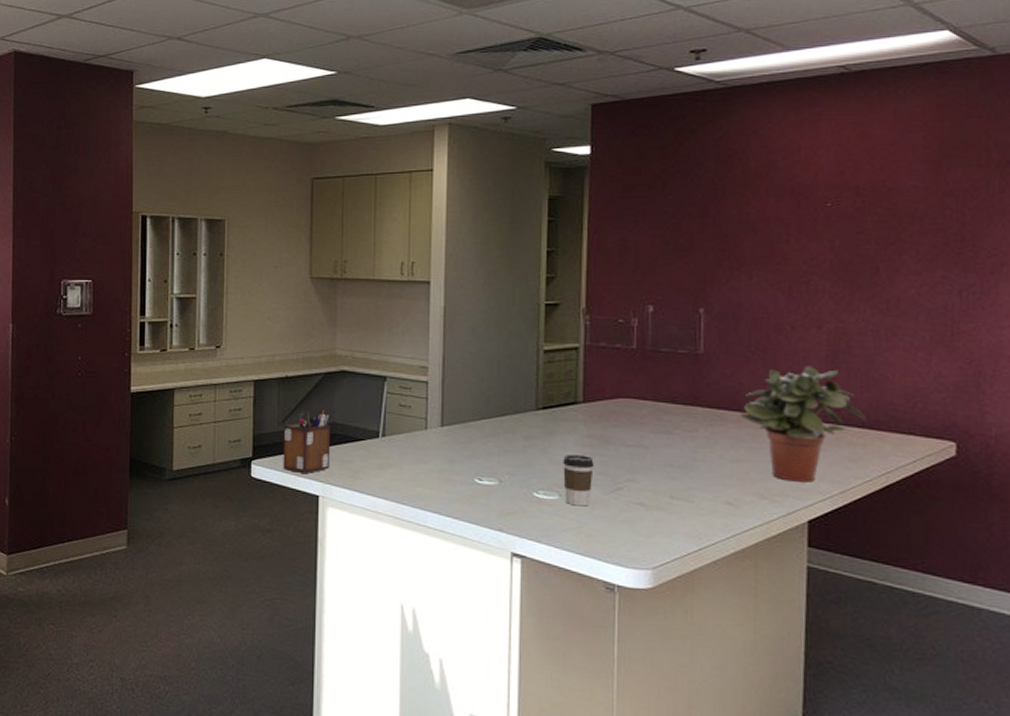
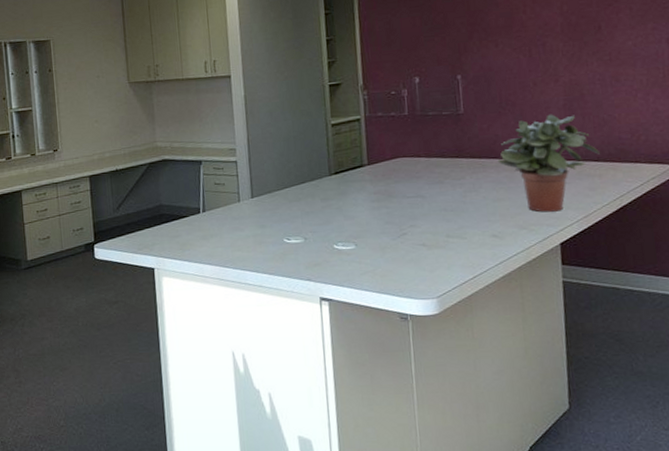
desk organizer: present [283,408,331,473] -> none [118,194,161,251]
coffee cup: present [563,455,594,507] -> none [355,209,382,253]

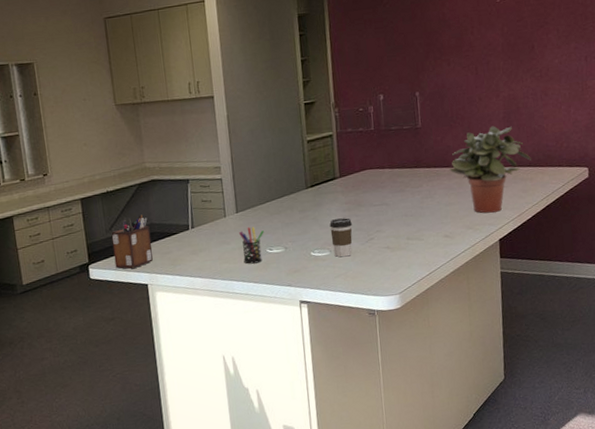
desk organizer: none [118,194,161,251] -> present [111,213,153,269]
pen holder: none [254,214,281,254] -> present [239,227,264,264]
coffee cup: none [355,209,382,253] -> present [329,218,353,258]

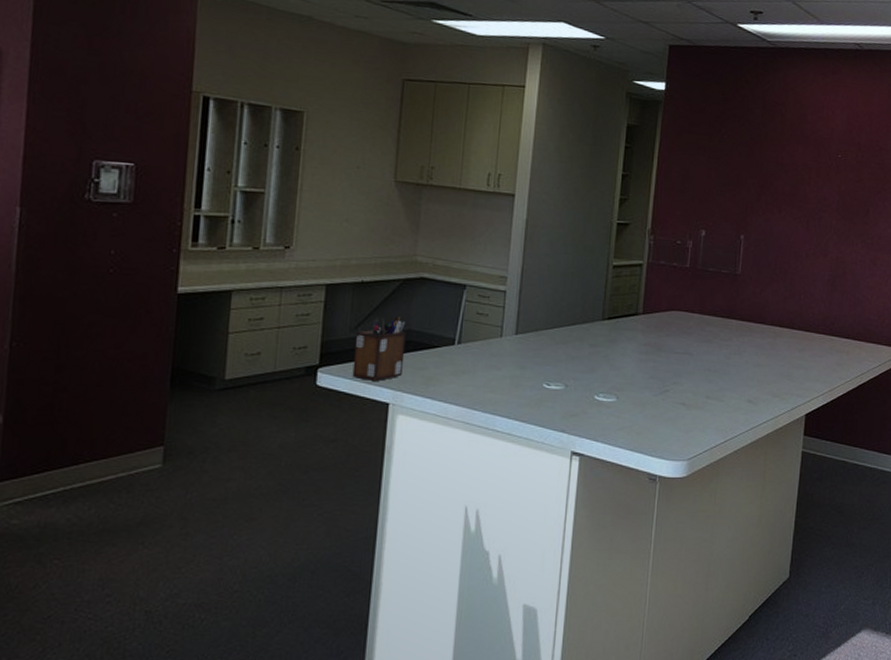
pen holder: present [239,227,264,264] -> none [513,354,544,399]
coffee cup: present [329,218,353,258] -> none [621,361,648,407]
potted plant: present [449,126,531,214] -> none [763,287,851,383]

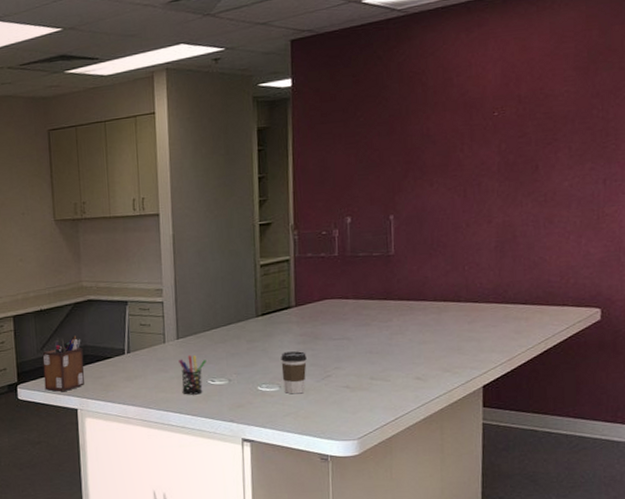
pen holder: none [513,354,544,399] -> present [179,355,206,395]
coffee cup: none [621,361,648,407] -> present [281,351,307,394]

